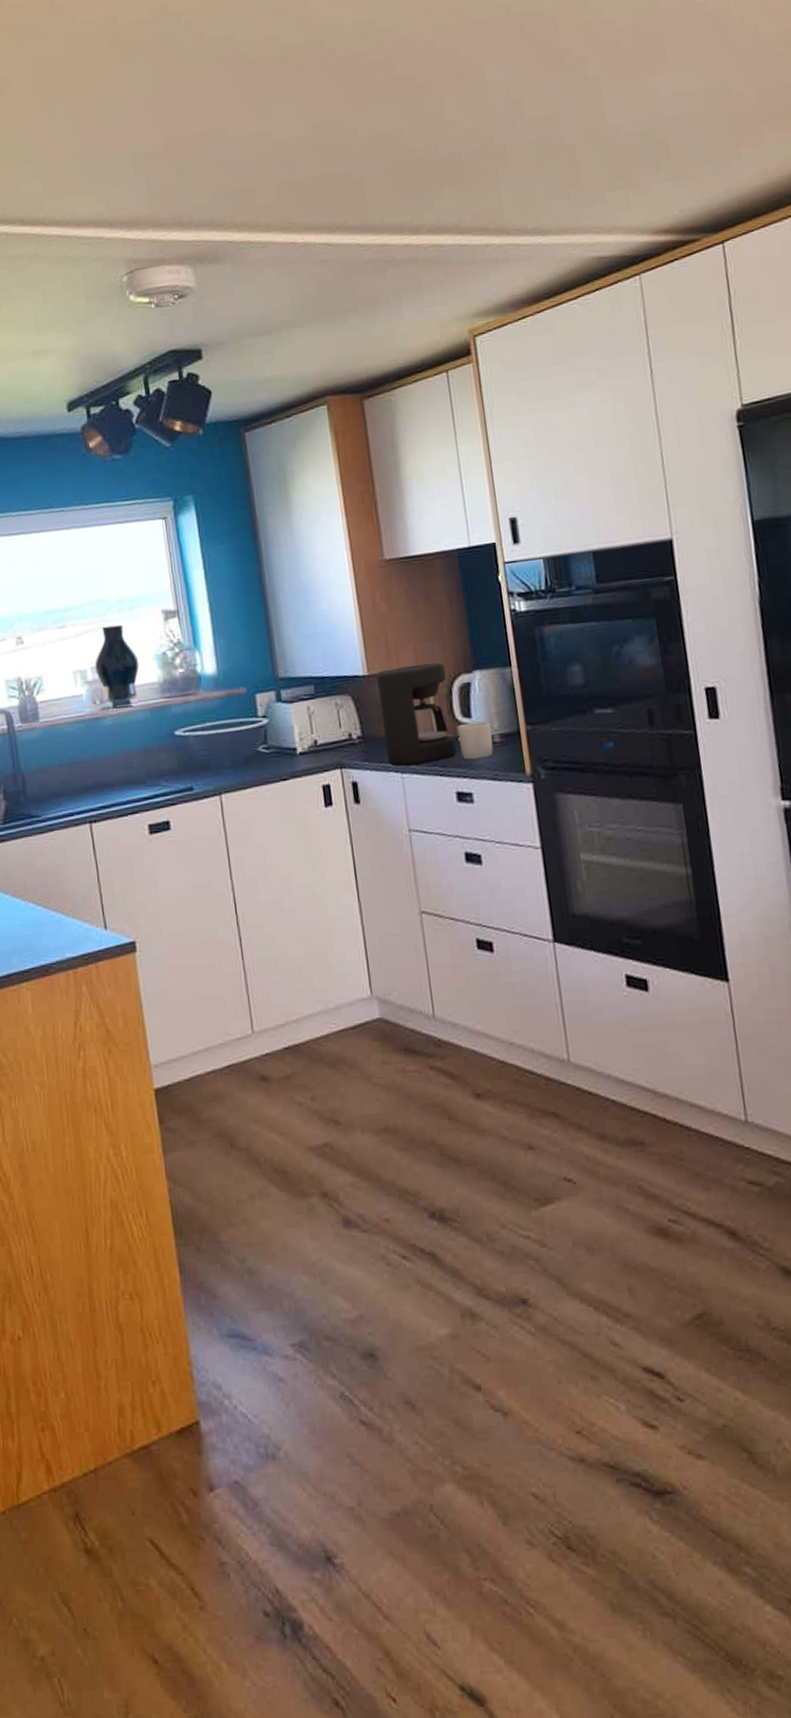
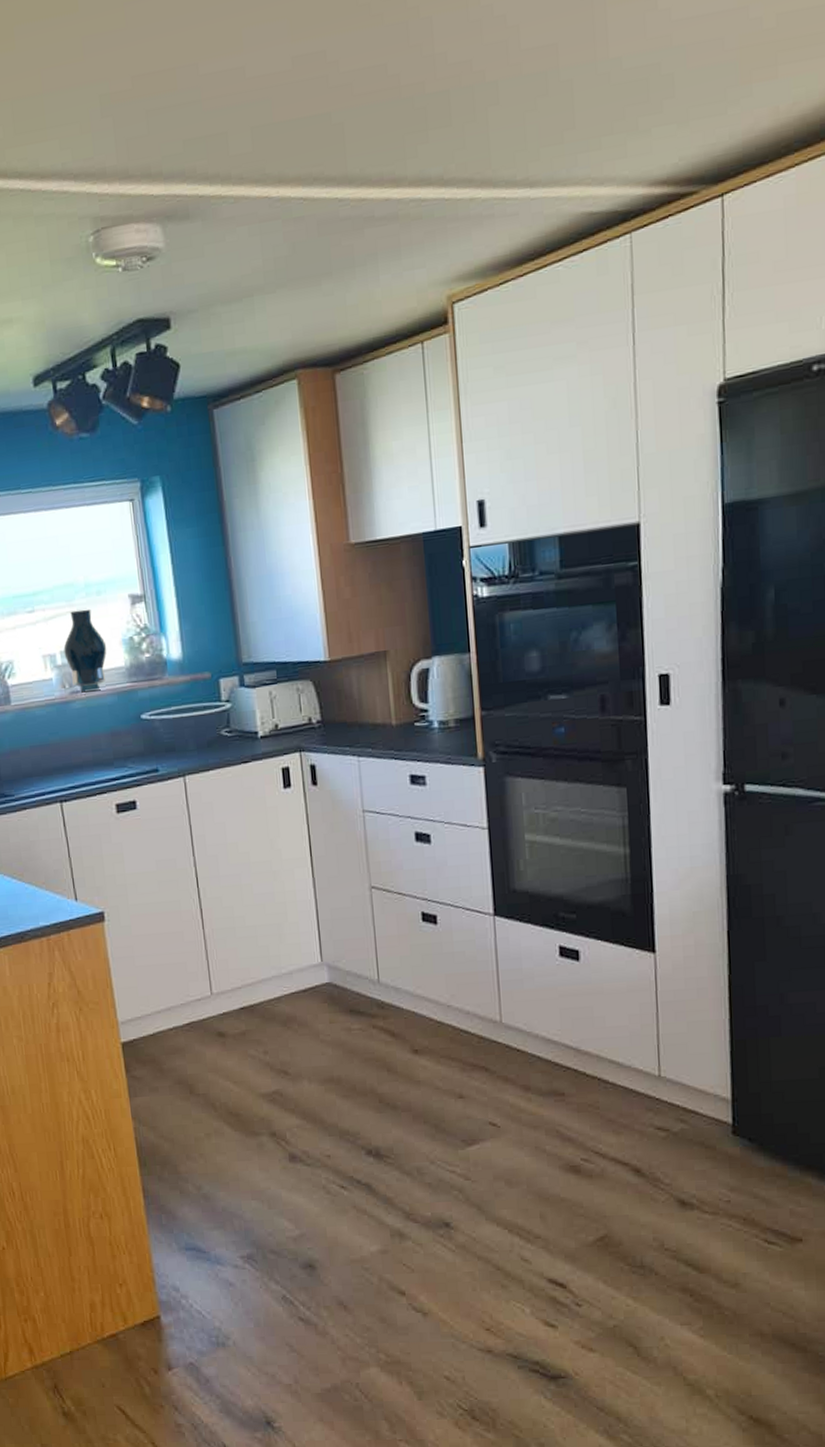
coffee maker: present [376,663,457,766] -> none [337,649,412,750]
mug: present [457,721,494,760] -> none [413,706,448,745]

